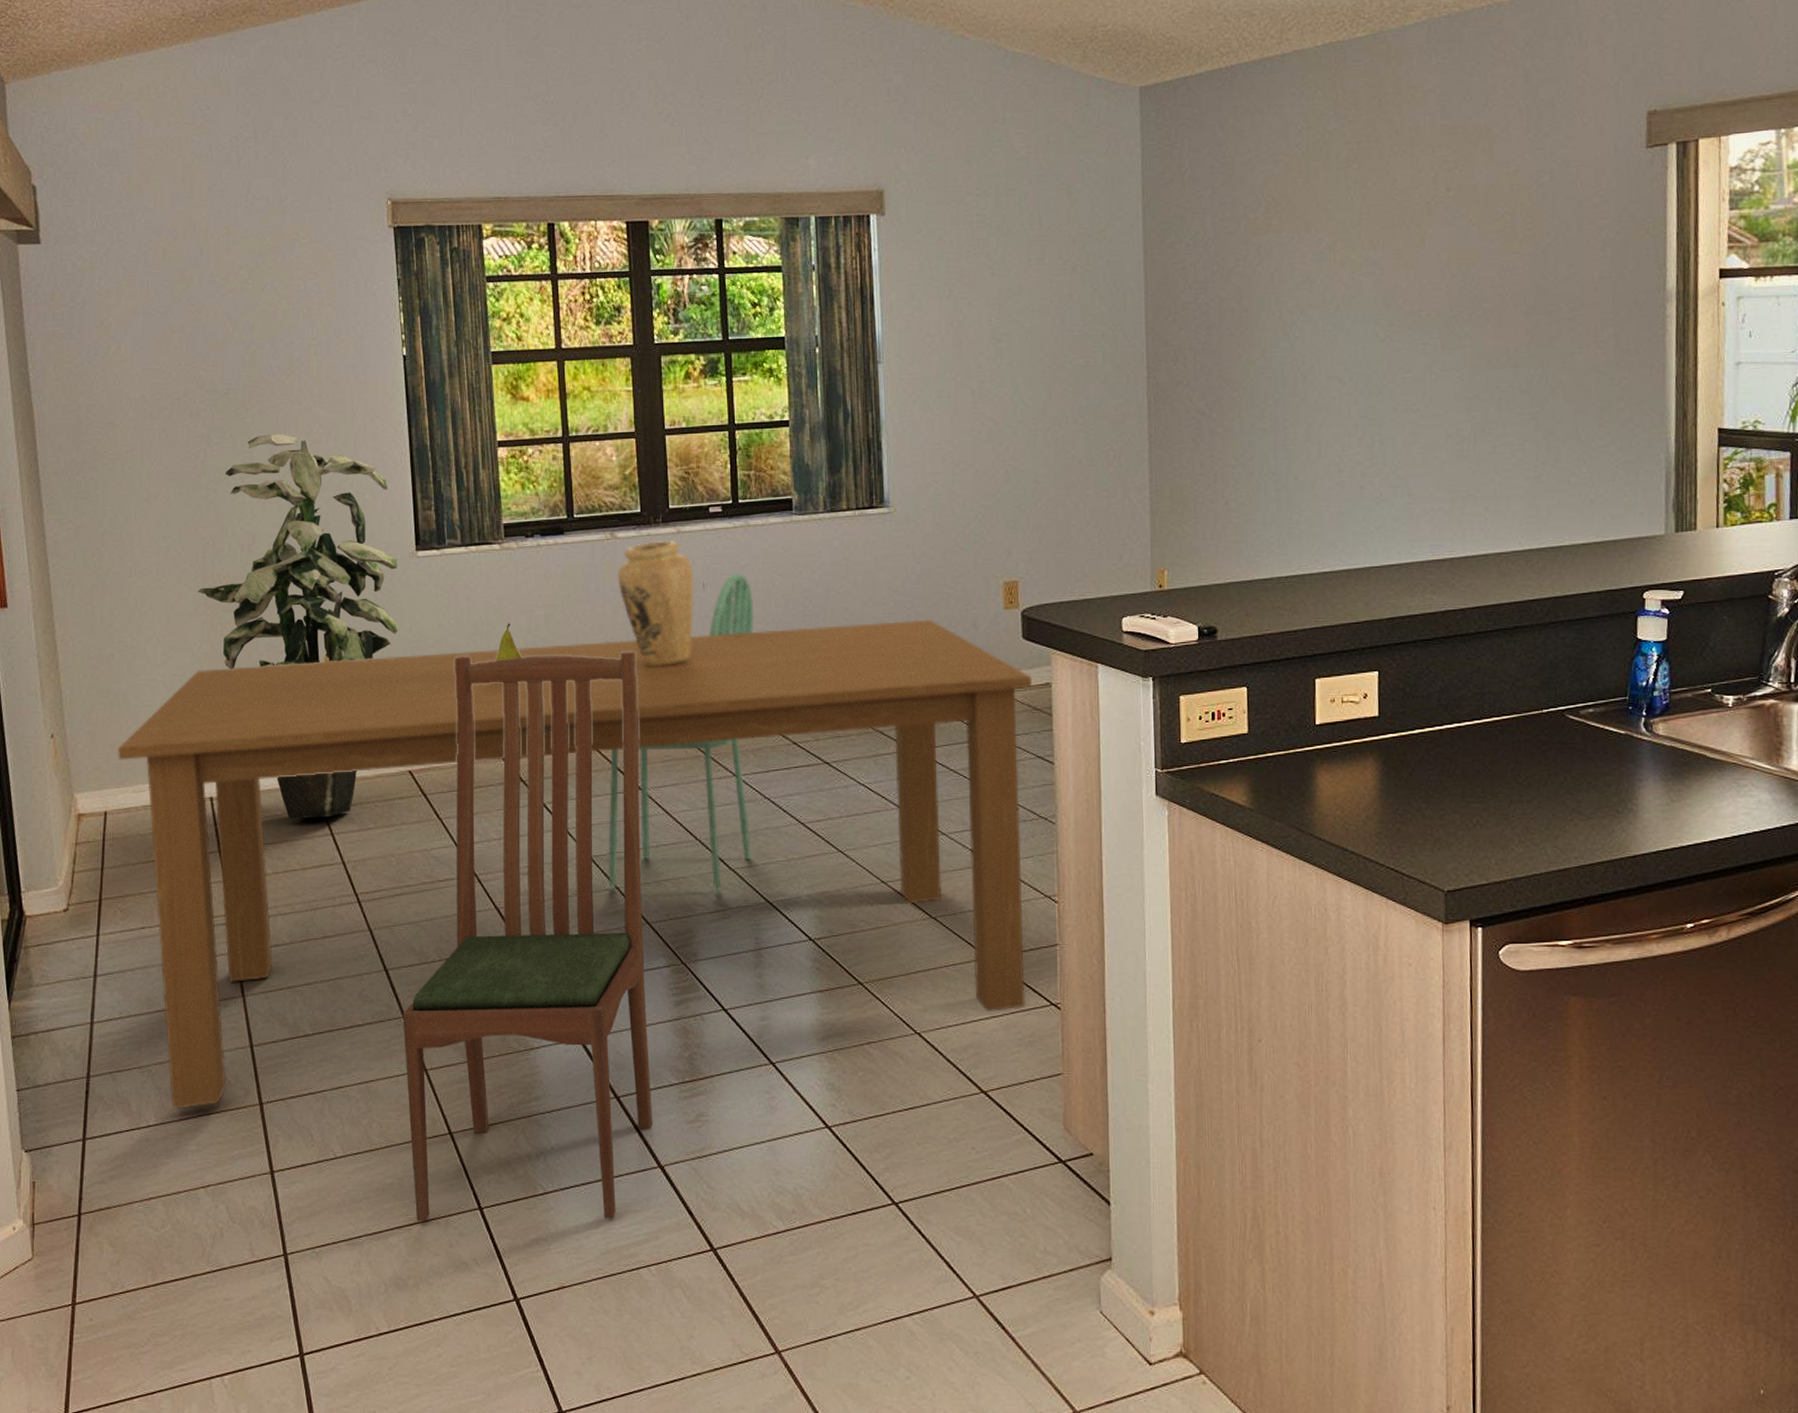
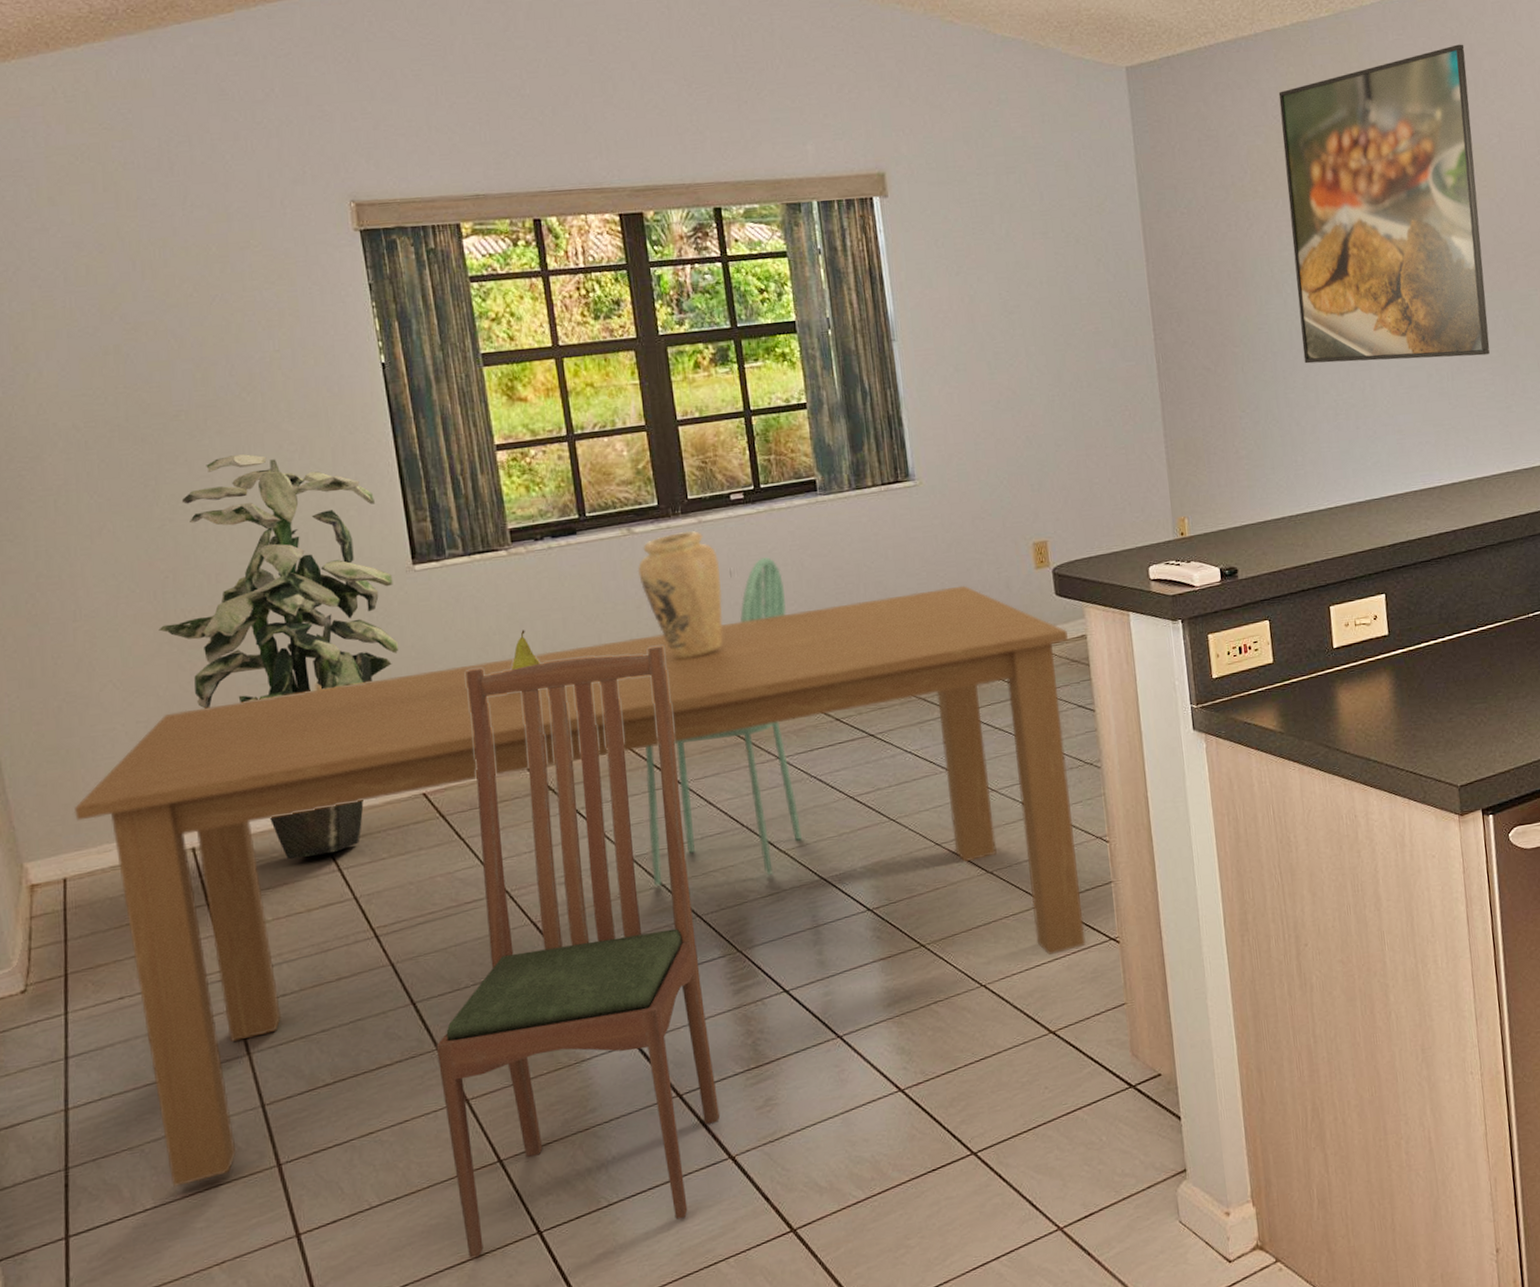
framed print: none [1303,70,1521,418] -> present [1278,44,1490,364]

